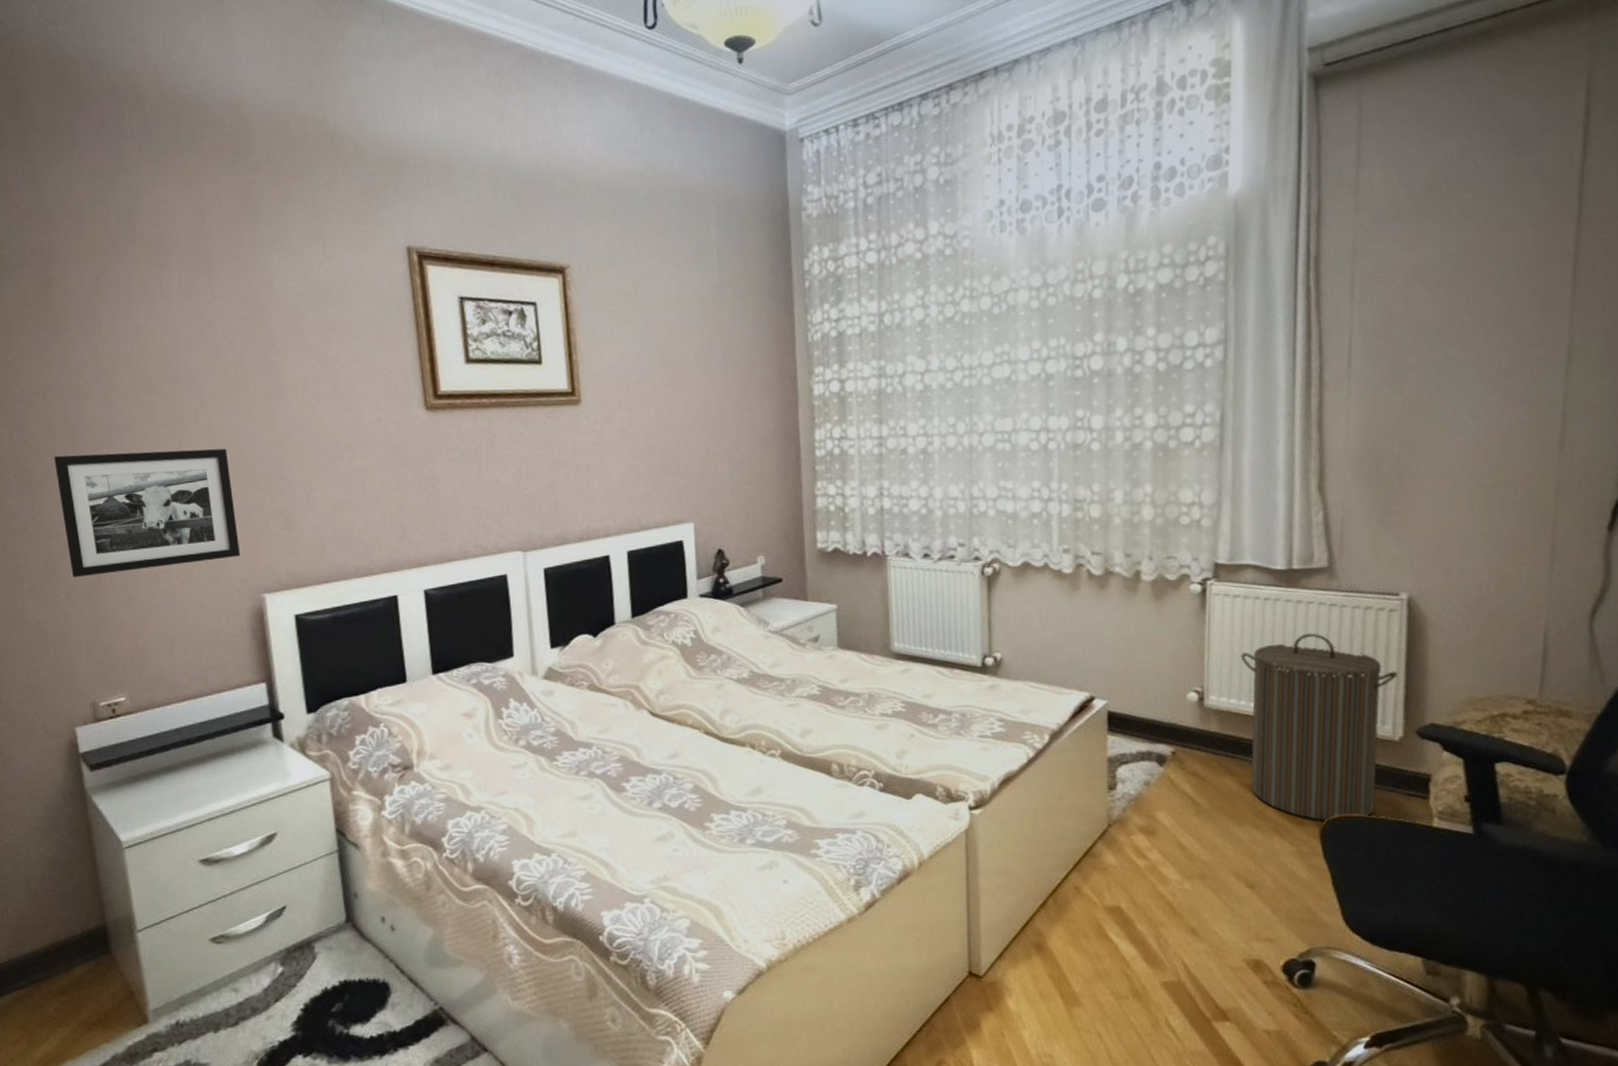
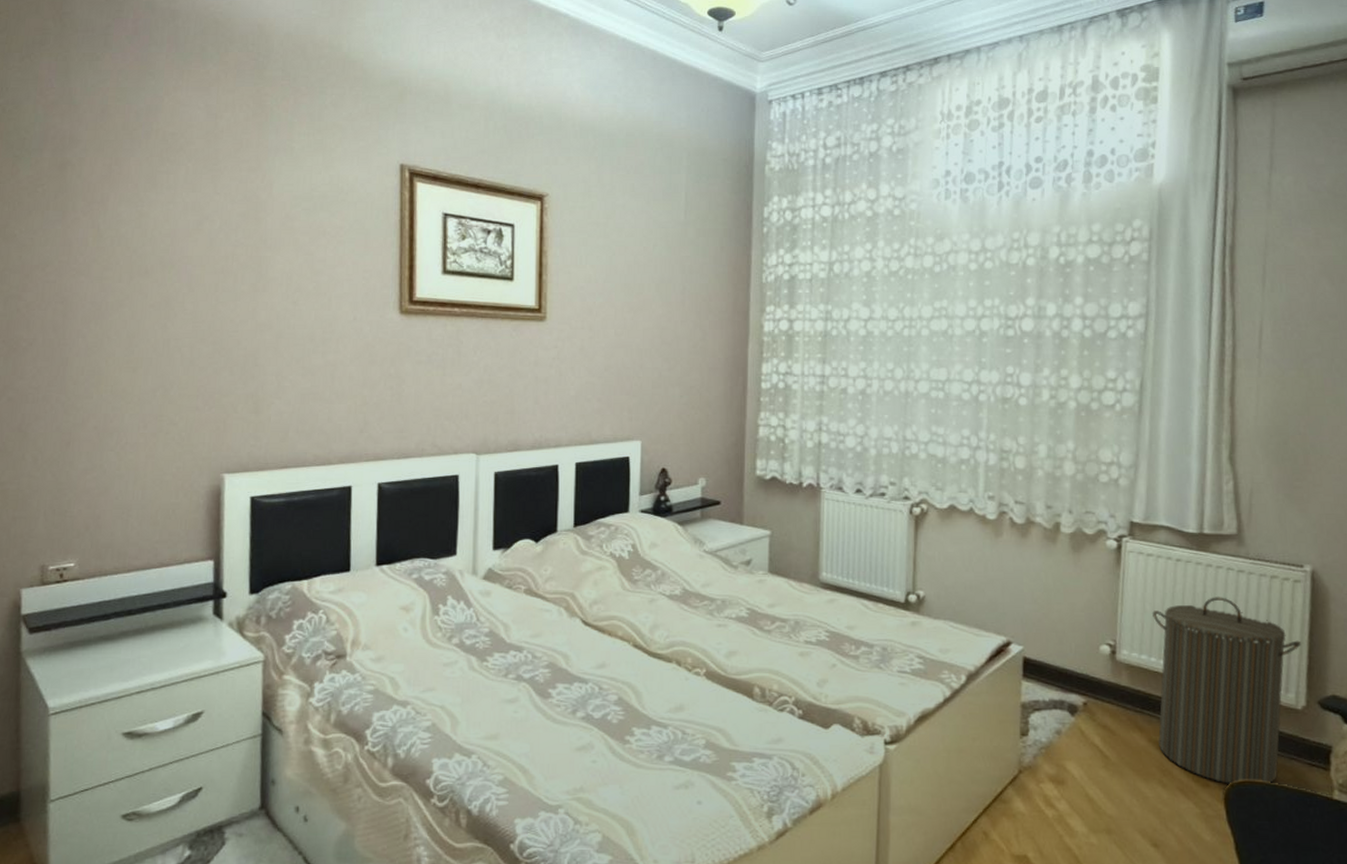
picture frame: present [54,448,240,578] -> none [42,326,208,443]

